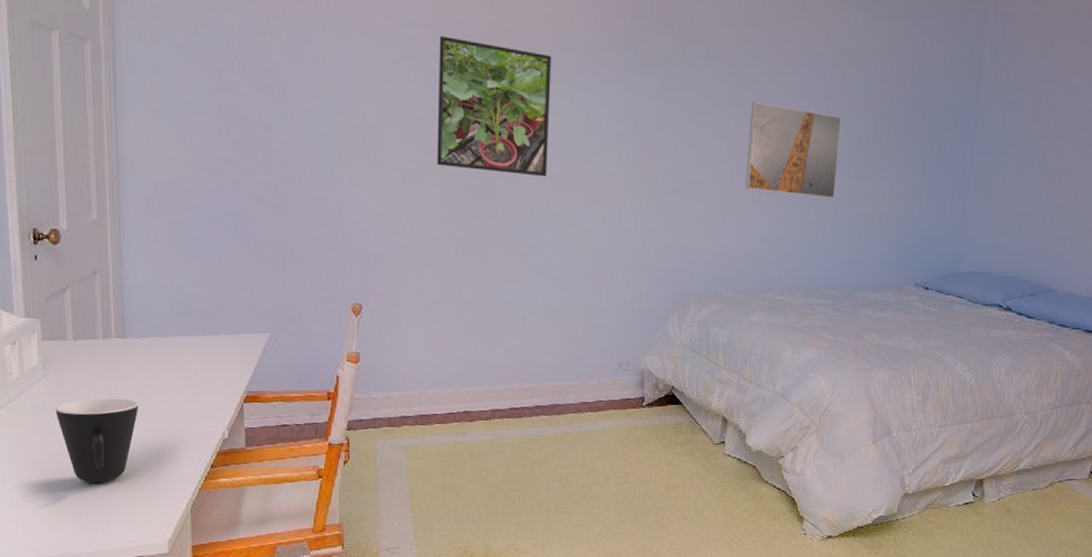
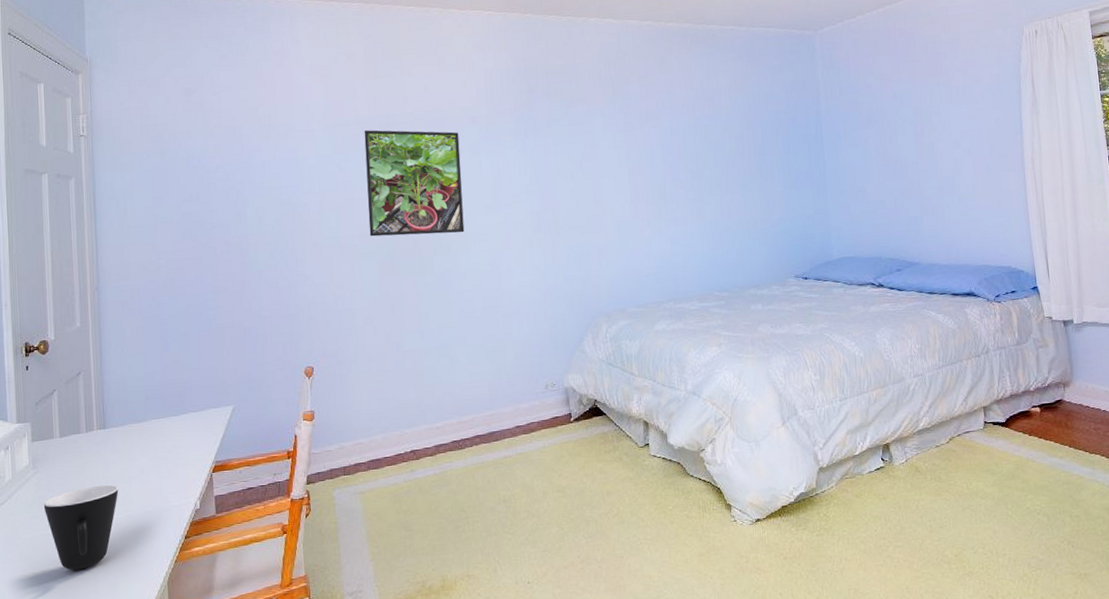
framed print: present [745,101,842,199] -> none [630,143,713,217]

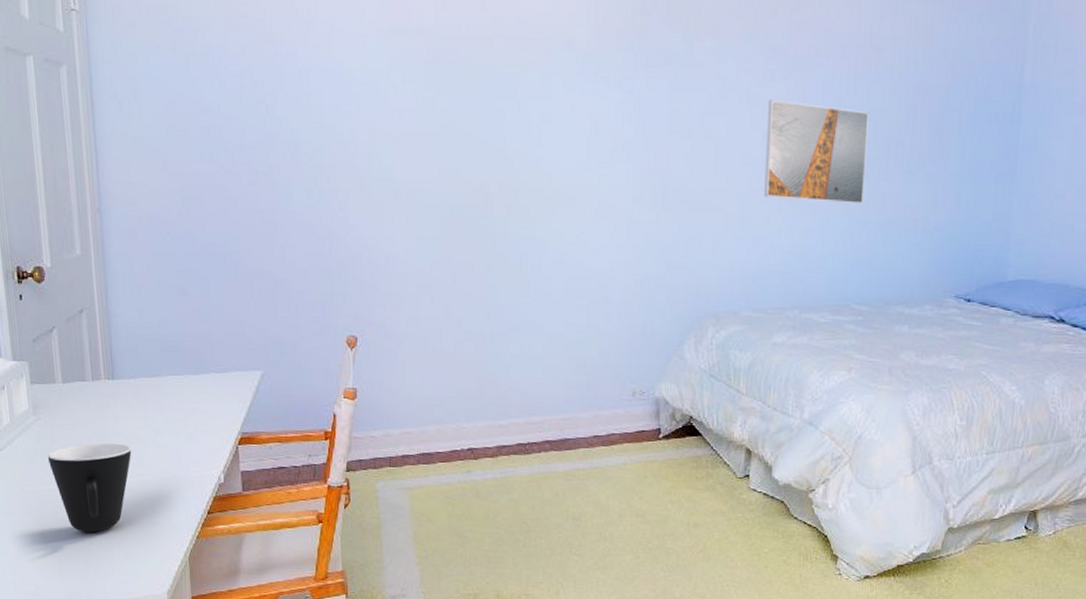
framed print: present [364,130,465,237] -> none [428,43,549,192]
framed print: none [630,143,713,217] -> present [764,100,869,205]

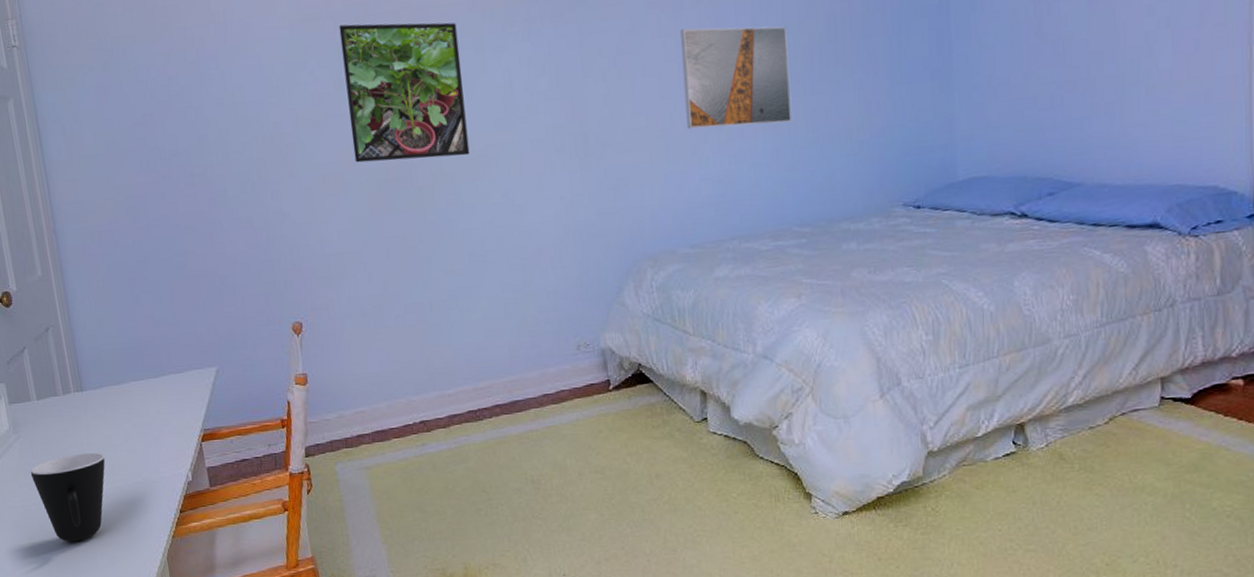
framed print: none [428,43,549,192] -> present [338,22,470,163]

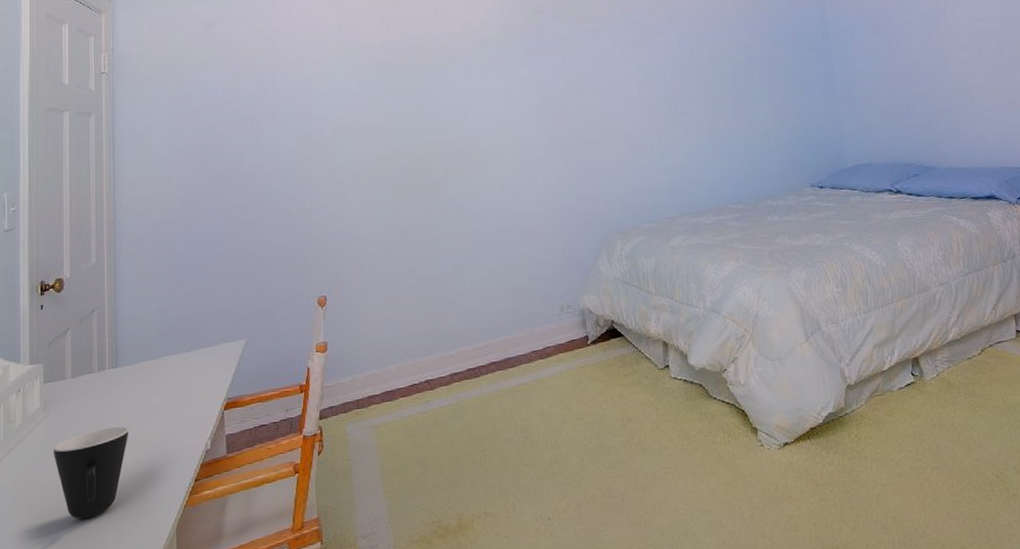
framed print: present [338,22,470,163] -> none [376,54,477,162]
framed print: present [680,26,792,130] -> none [639,56,724,132]

